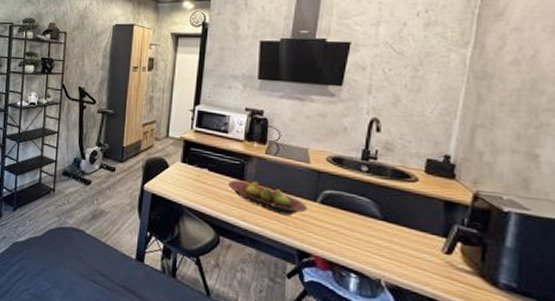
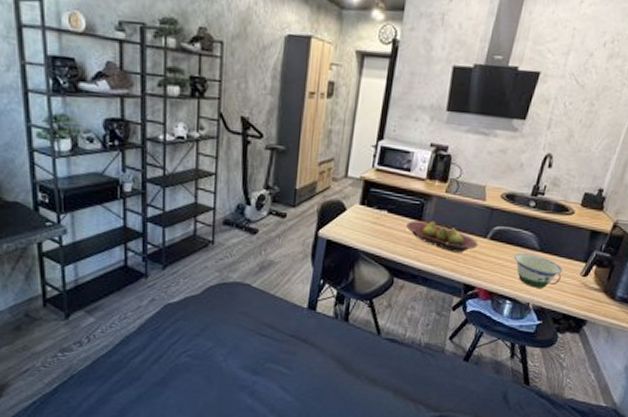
bowl: none [351,220,416,264] -> present [513,252,562,288]

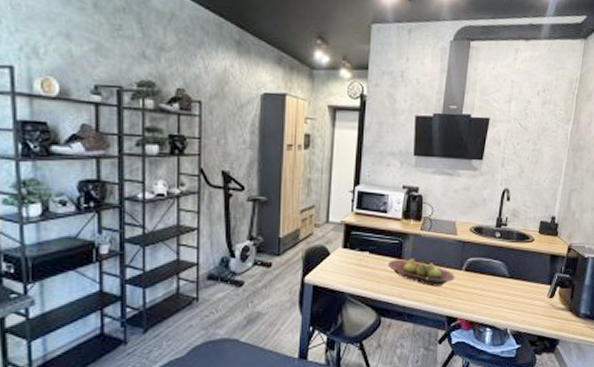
bowl: present [513,252,562,288] -> none [487,280,531,313]

